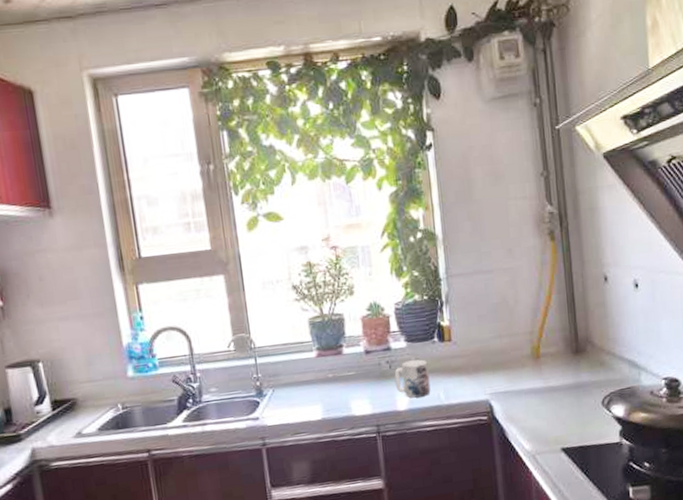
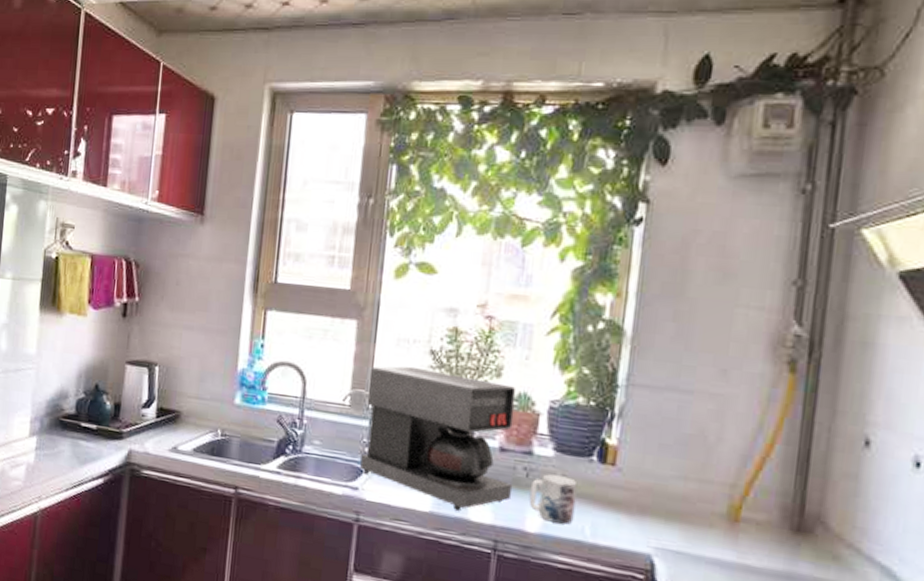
coffee maker: none [245,299,383,411] -> present [360,366,517,511]

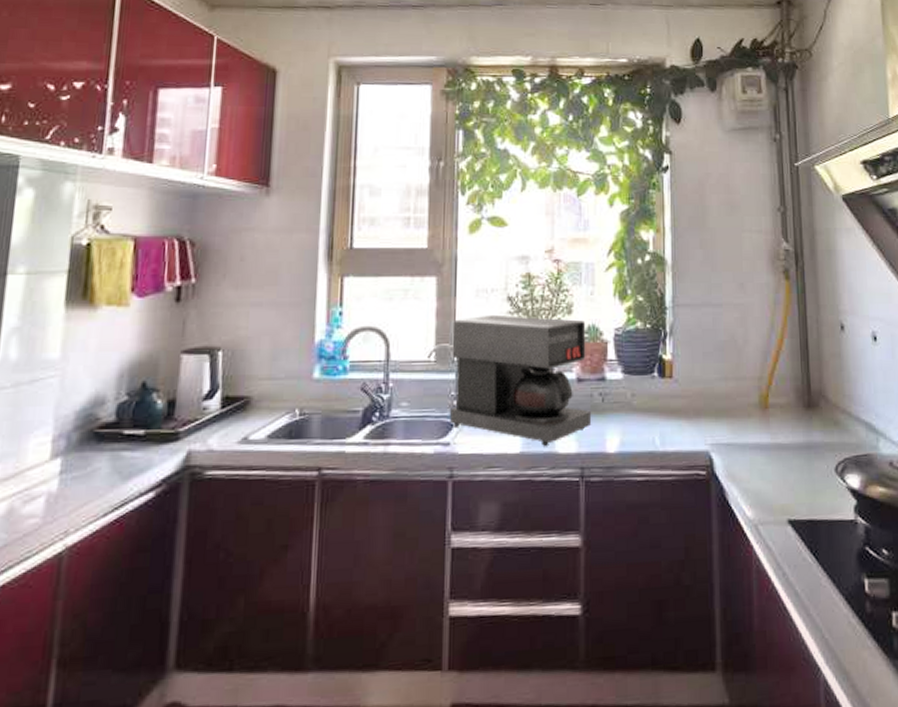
mug: present [529,474,578,524] -> none [606,395,645,440]

